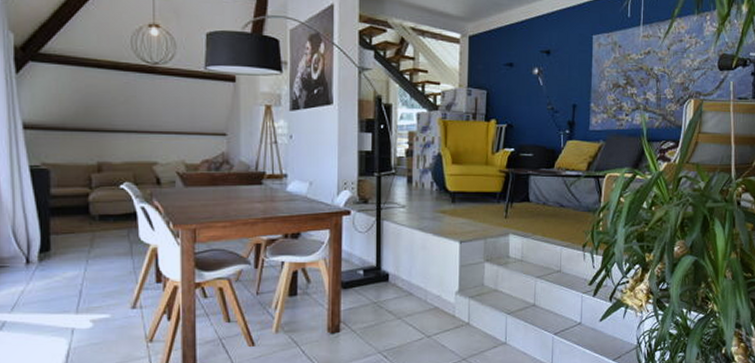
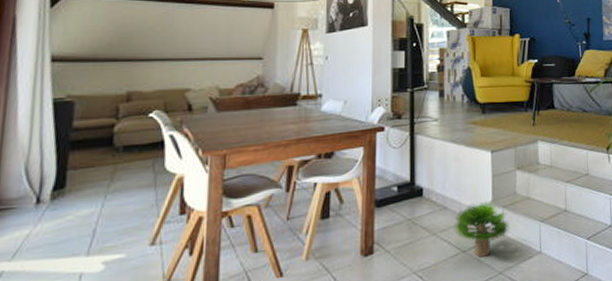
potted plant: none [419,290,475,343] -> present [454,201,509,258]

